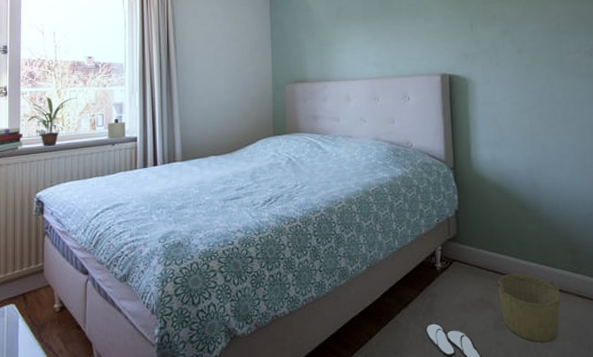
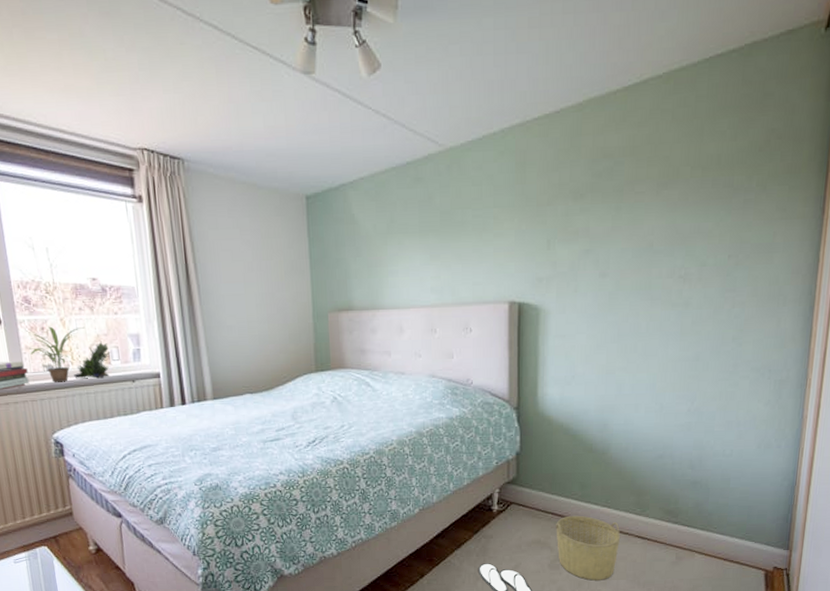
succulent plant: none [62,109,96,143] -> present [74,341,111,379]
candle: present [107,119,125,139] -> none [124,352,147,375]

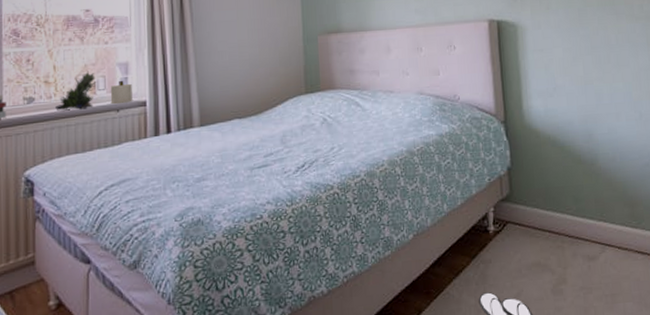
potted plant: present [29,326,85,384] -> none [11,58,73,117]
candle: none [124,352,147,375] -> present [110,81,132,105]
basket: present [556,515,621,581] -> none [554,232,621,306]

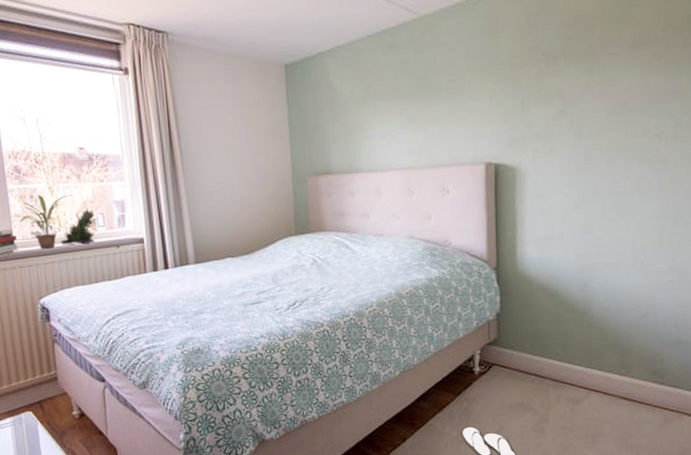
potted plant: none [11,58,73,117] -> present [19,194,72,250]
candle: present [110,81,132,105] -> none [109,218,131,241]

